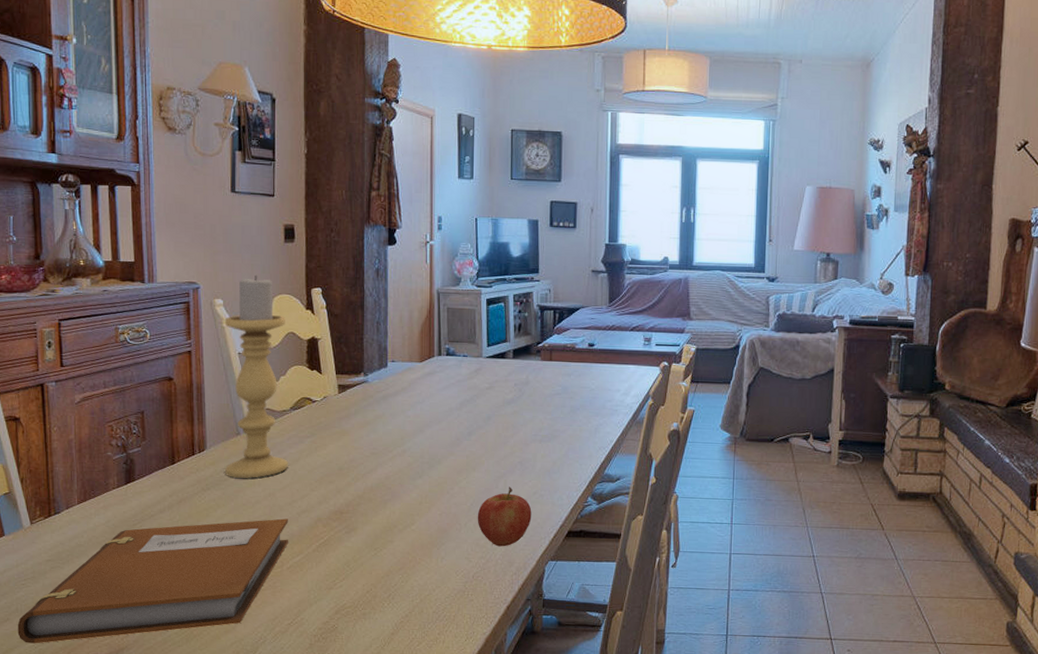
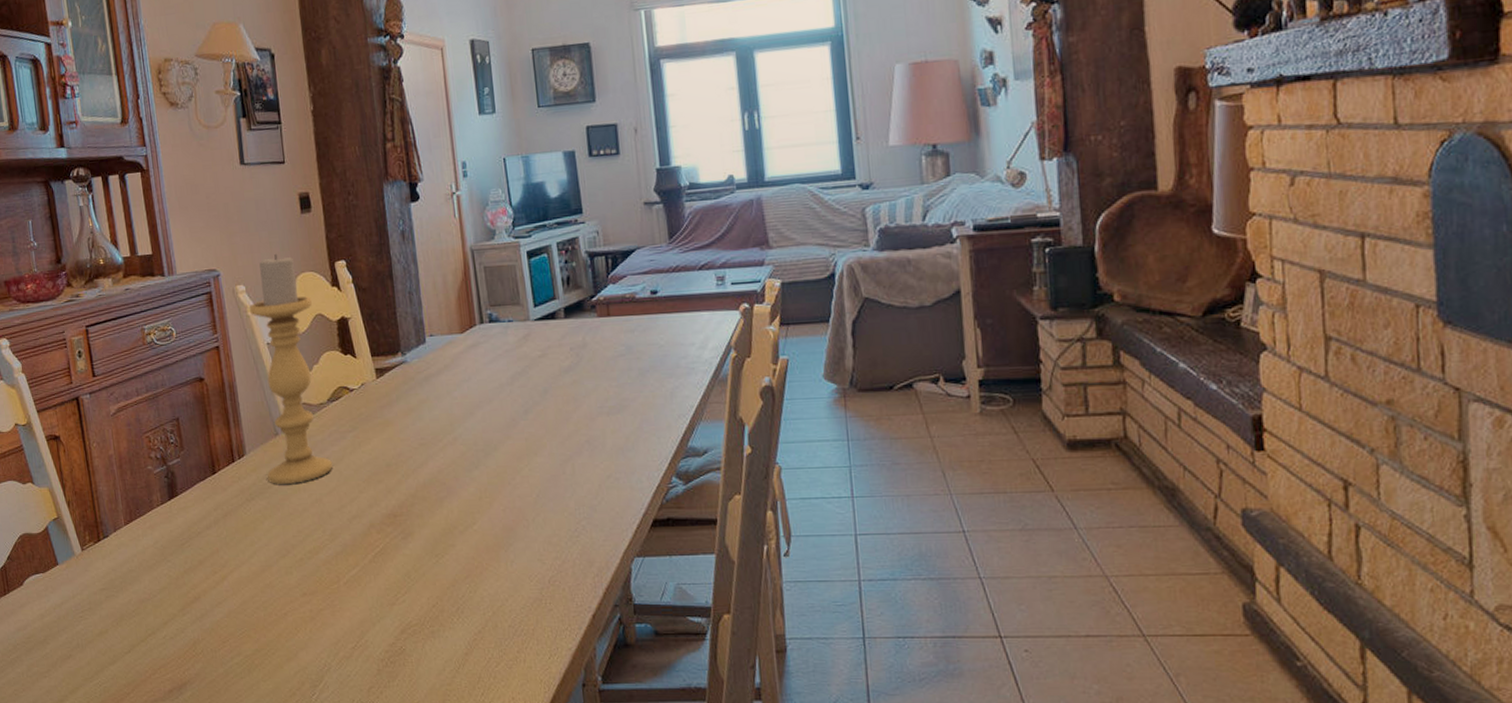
notebook: present [17,518,288,644] -> none [80,527,342,681]
apple: present [477,486,532,547] -> none [545,471,609,544]

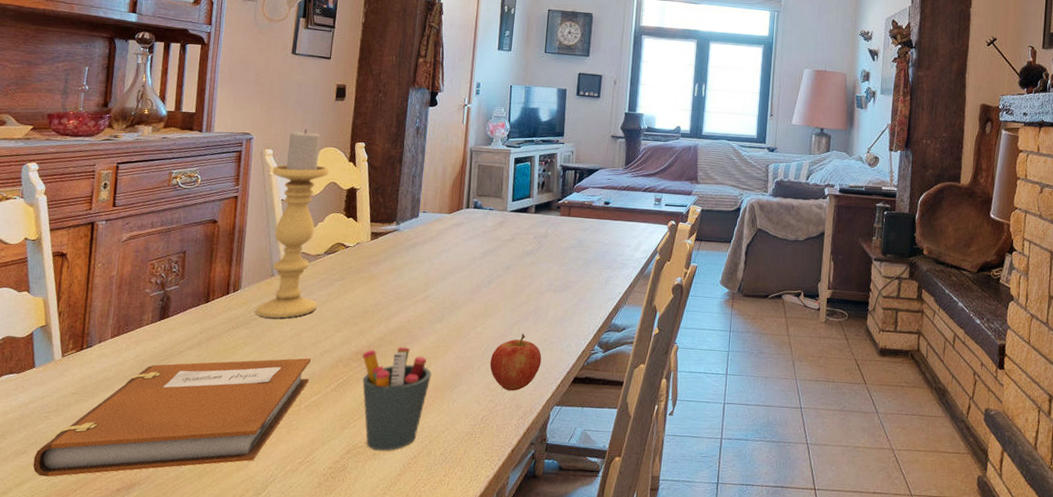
notebook: none [80,527,342,681] -> present [33,358,311,477]
pen holder: none [396,502,480,627] -> present [362,347,432,451]
apple: none [545,471,609,544] -> present [489,333,542,391]

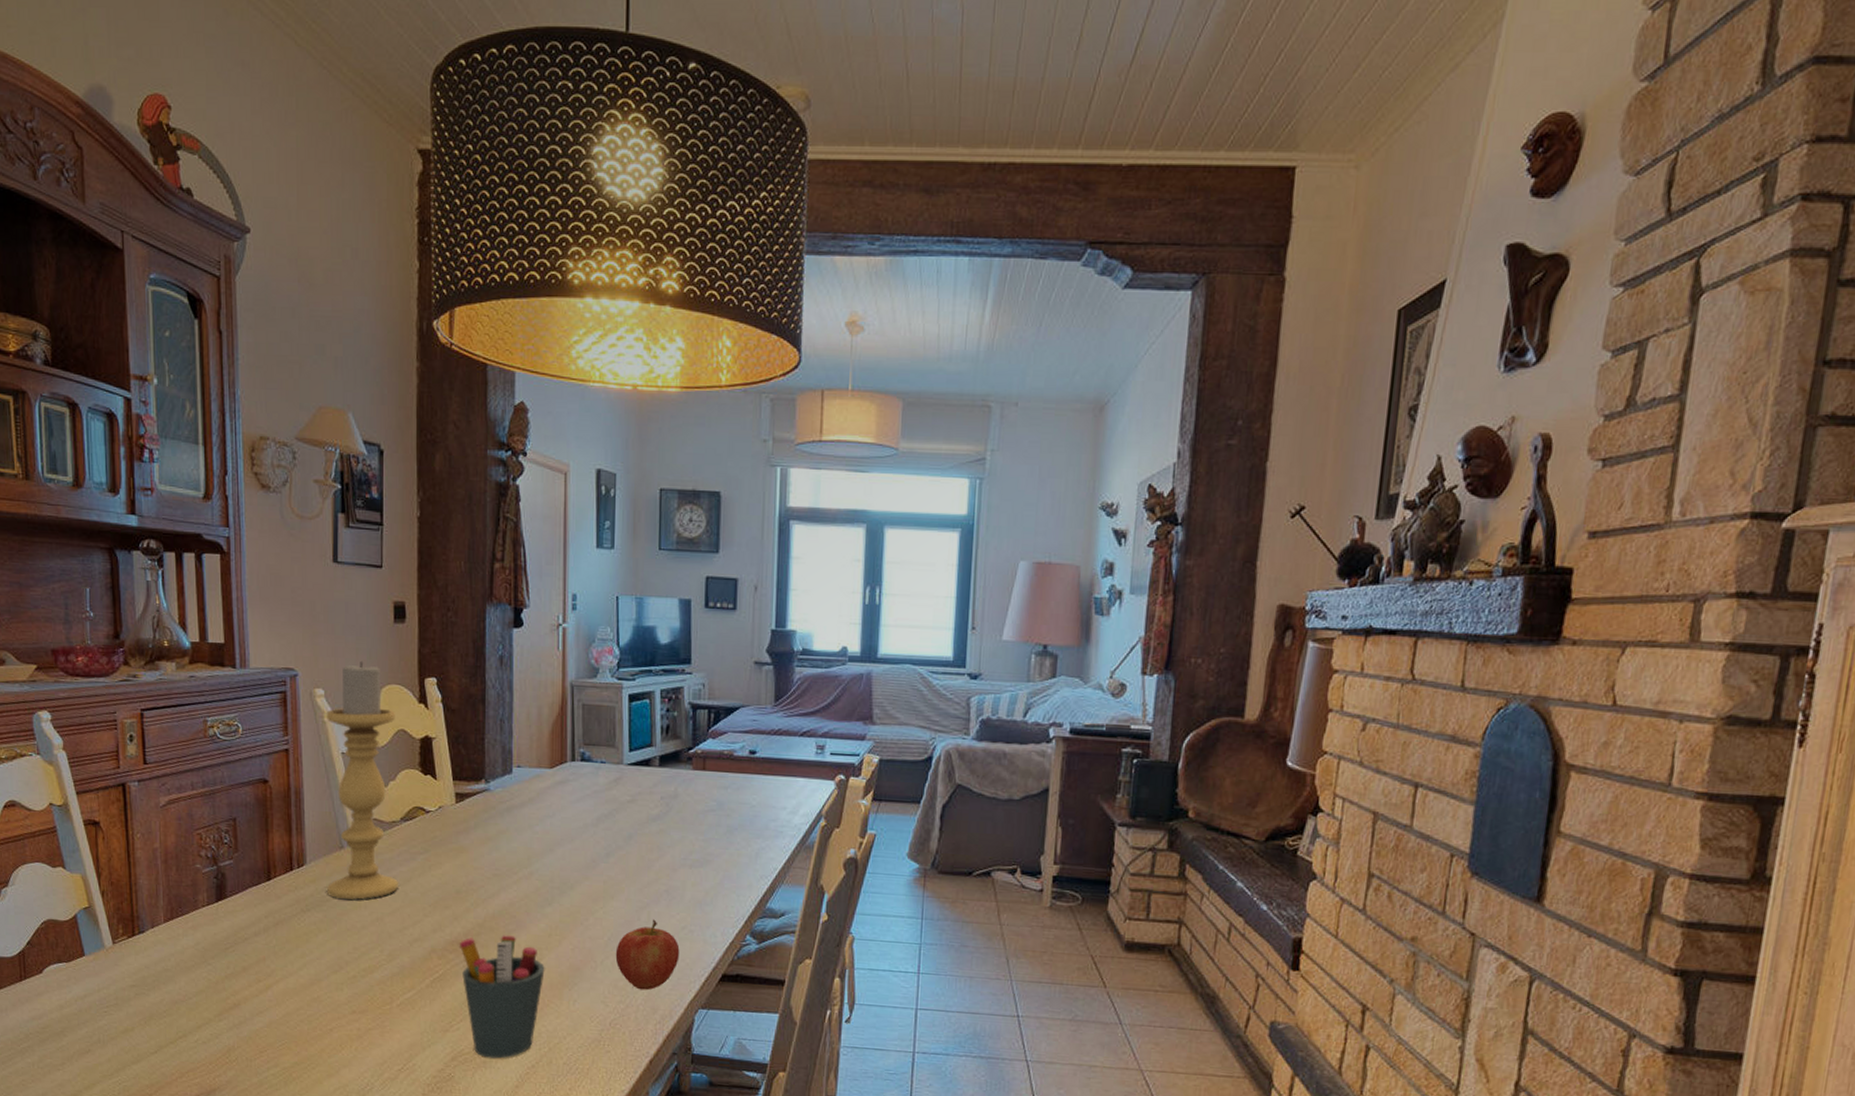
notebook: present [33,358,311,477] -> none [100,947,398,1080]

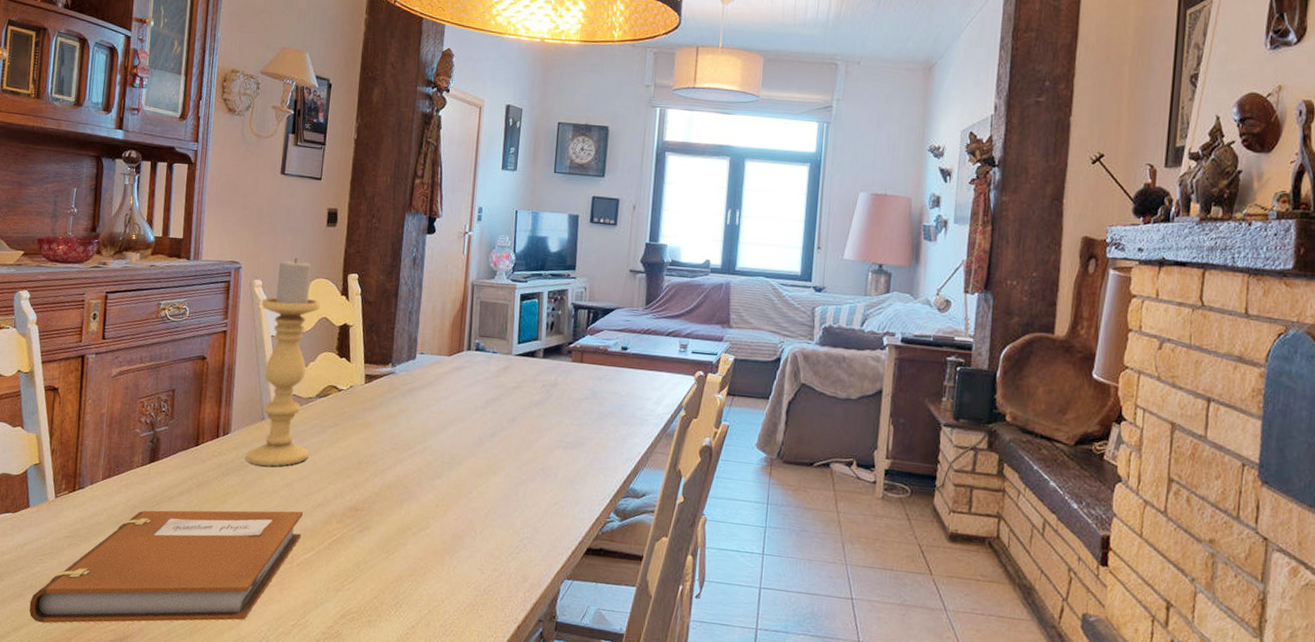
notebook: none [100,947,398,1080] -> present [29,510,303,624]
pen holder: present [460,935,545,1059] -> none [357,503,431,619]
apple: present [615,919,680,991] -> none [493,495,551,560]

